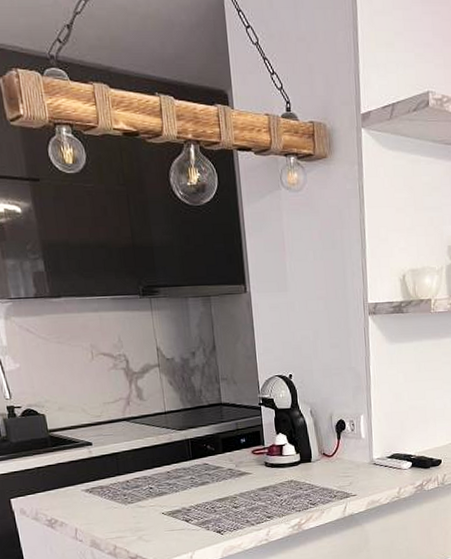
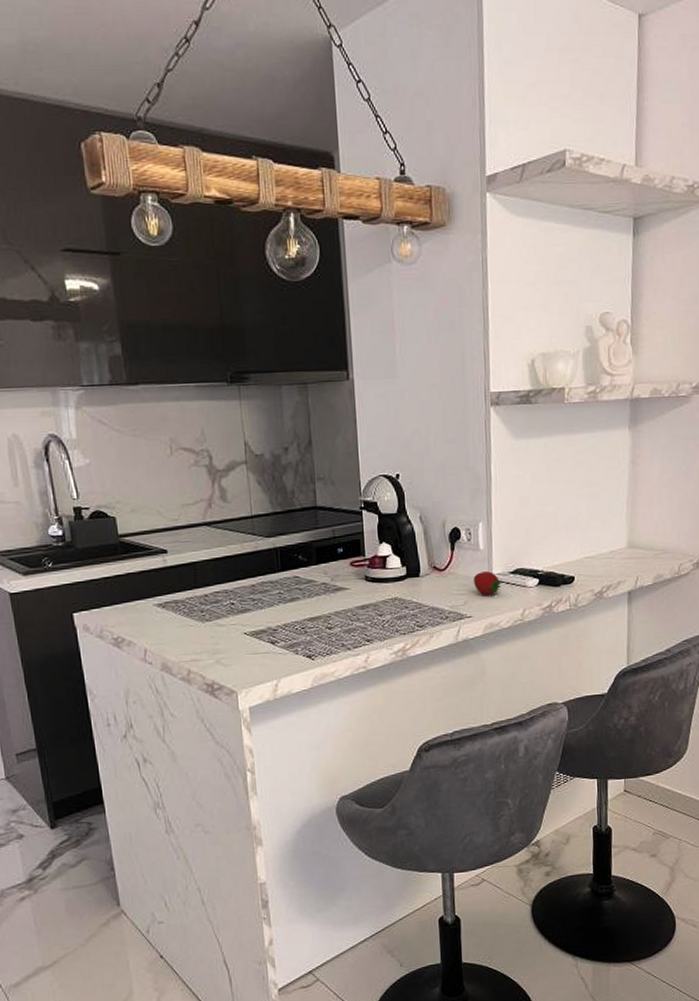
fruit: none [356,456,381,477] -> present [473,571,501,596]

